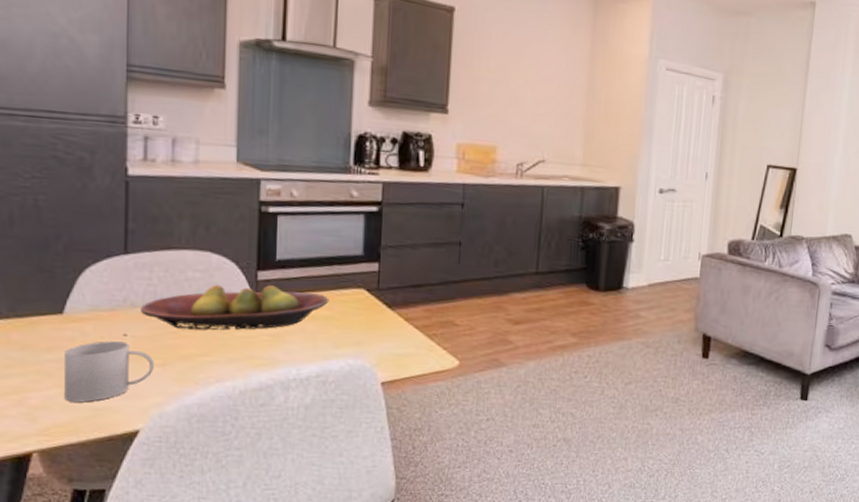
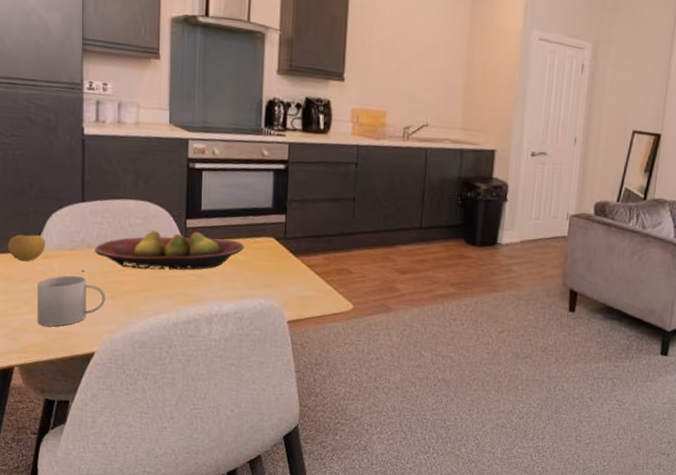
apple: none [25,294,76,327] -> present [7,234,46,262]

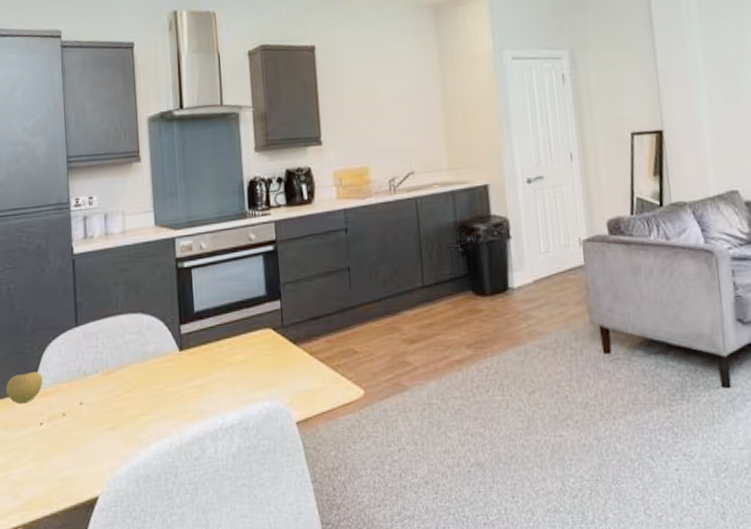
mug: present [37,275,107,327] -> none [37,410,107,475]
fruit bowl: present [95,230,245,270] -> none [91,337,242,392]

